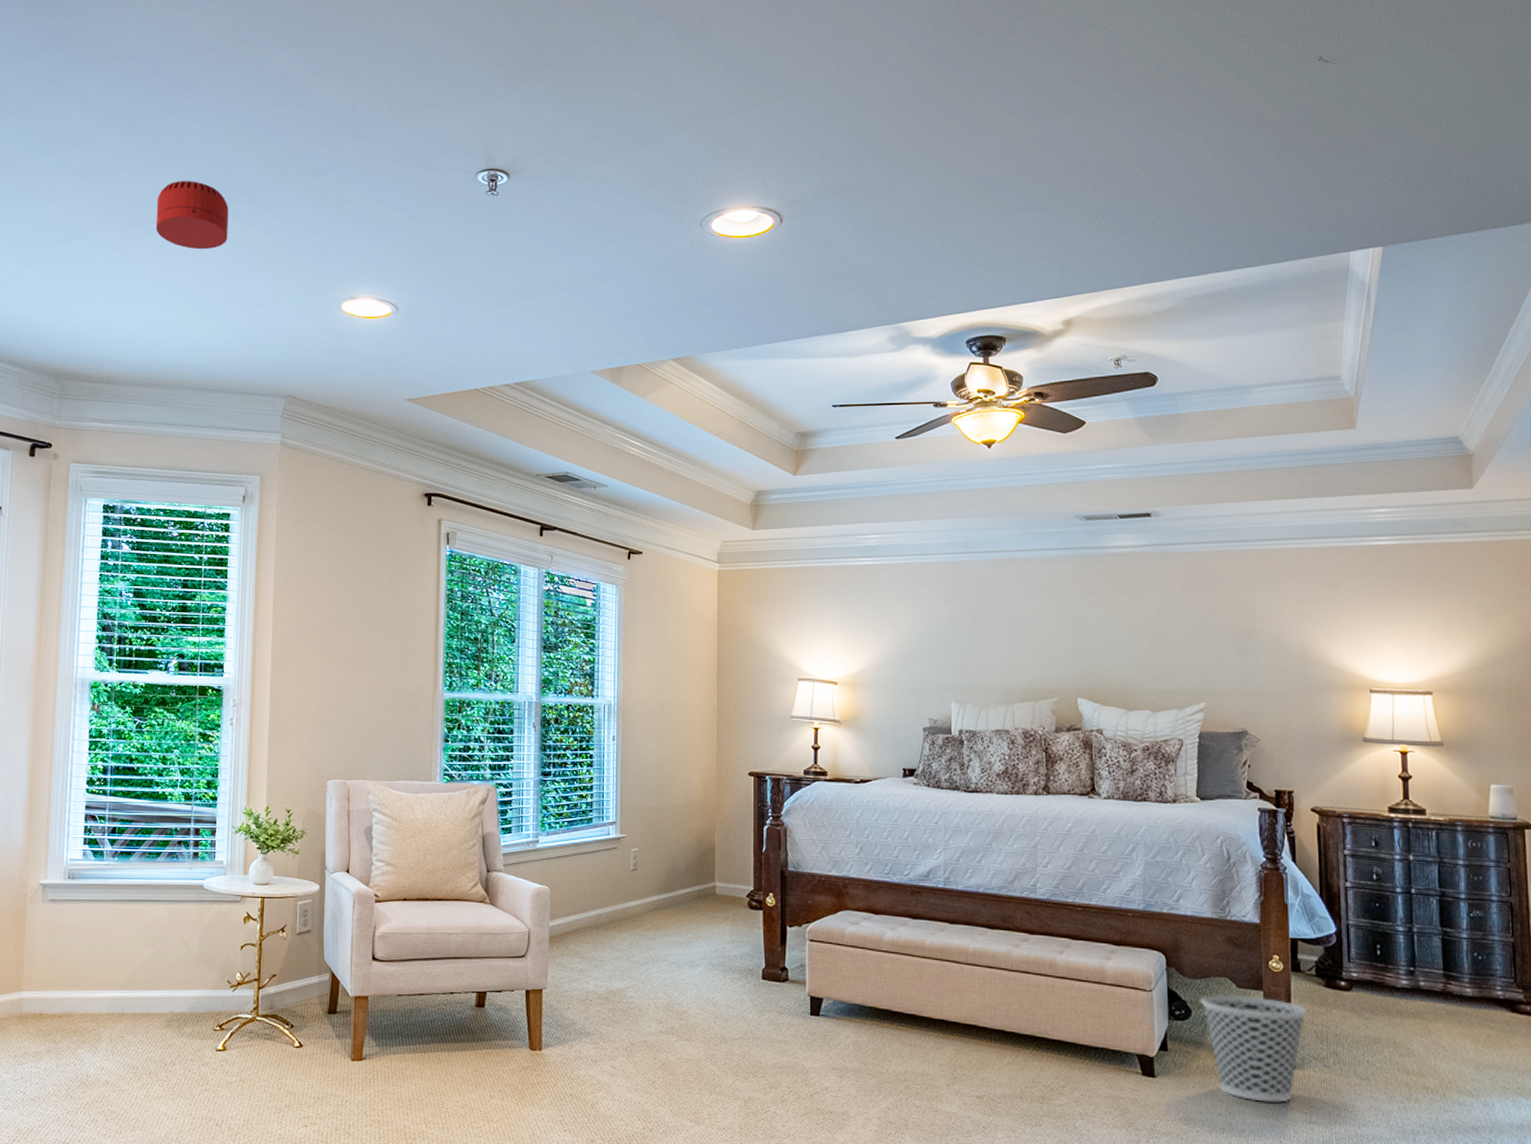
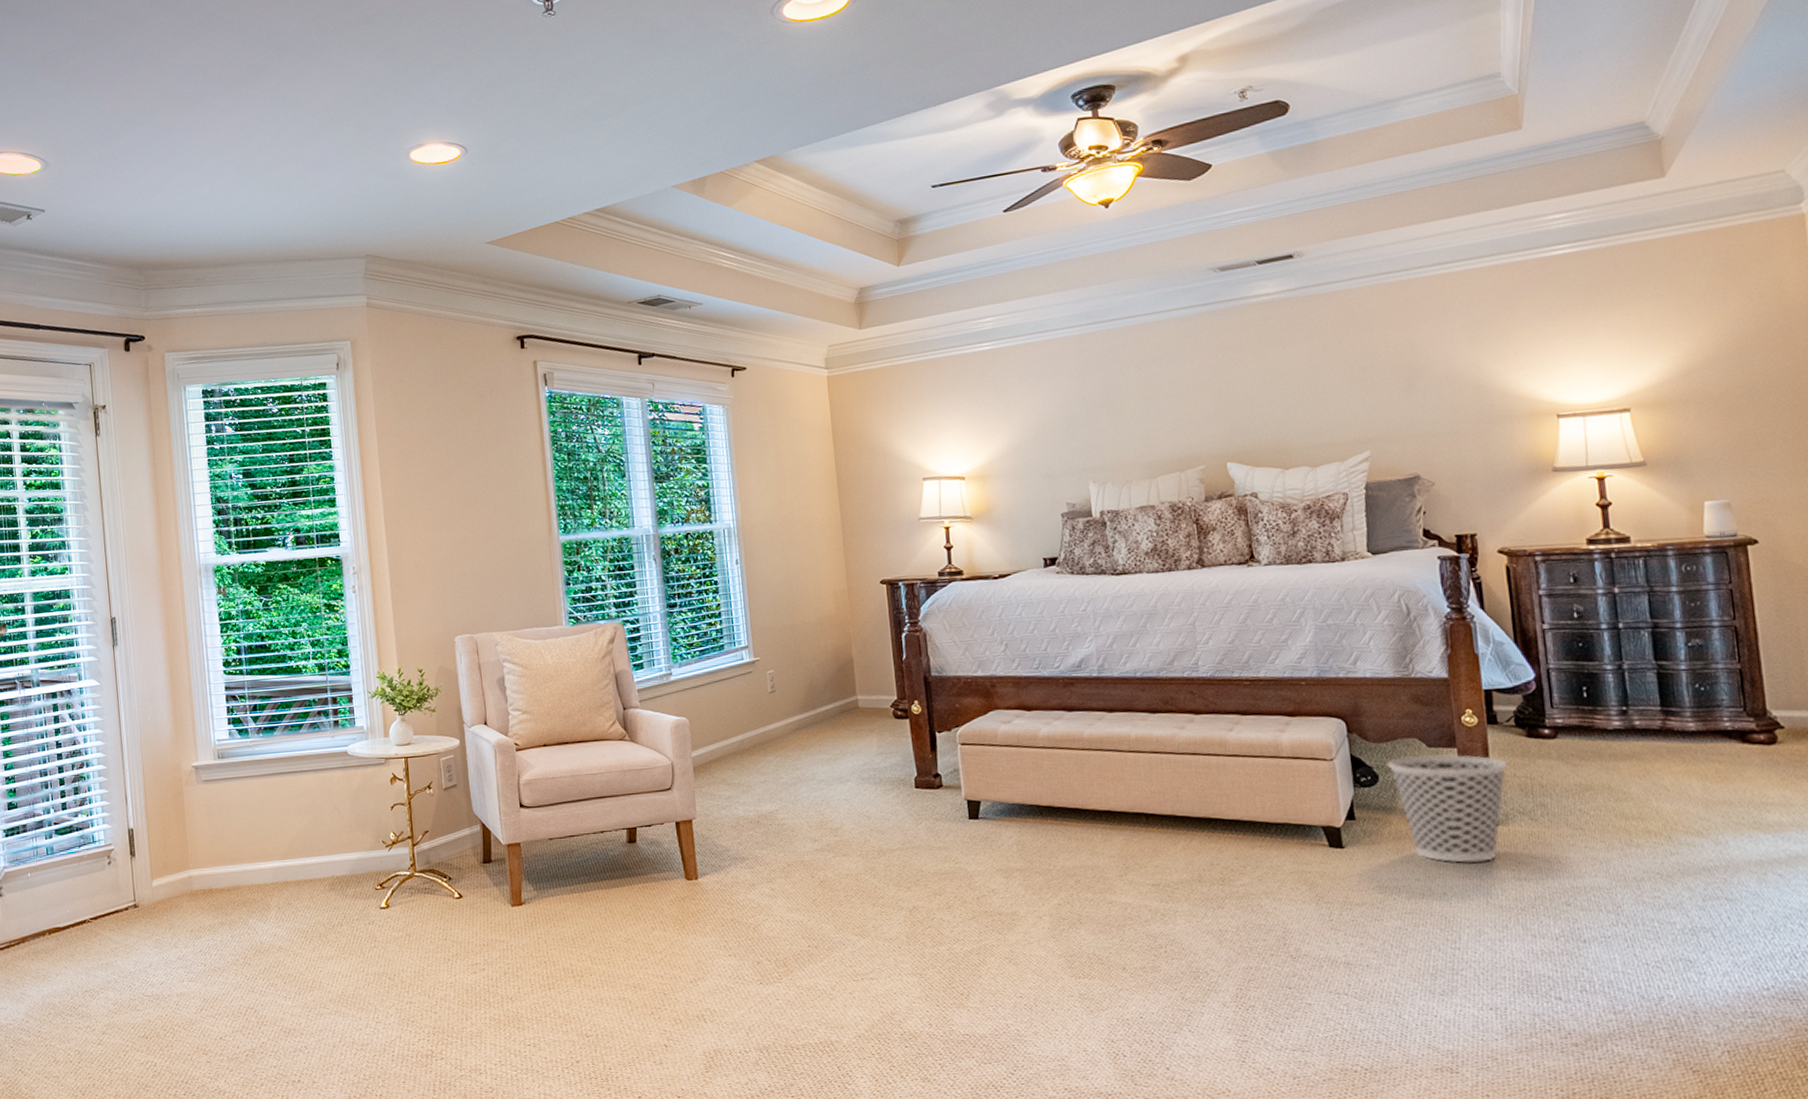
smoke detector: present [155,181,229,250] -> none [212,48,288,119]

